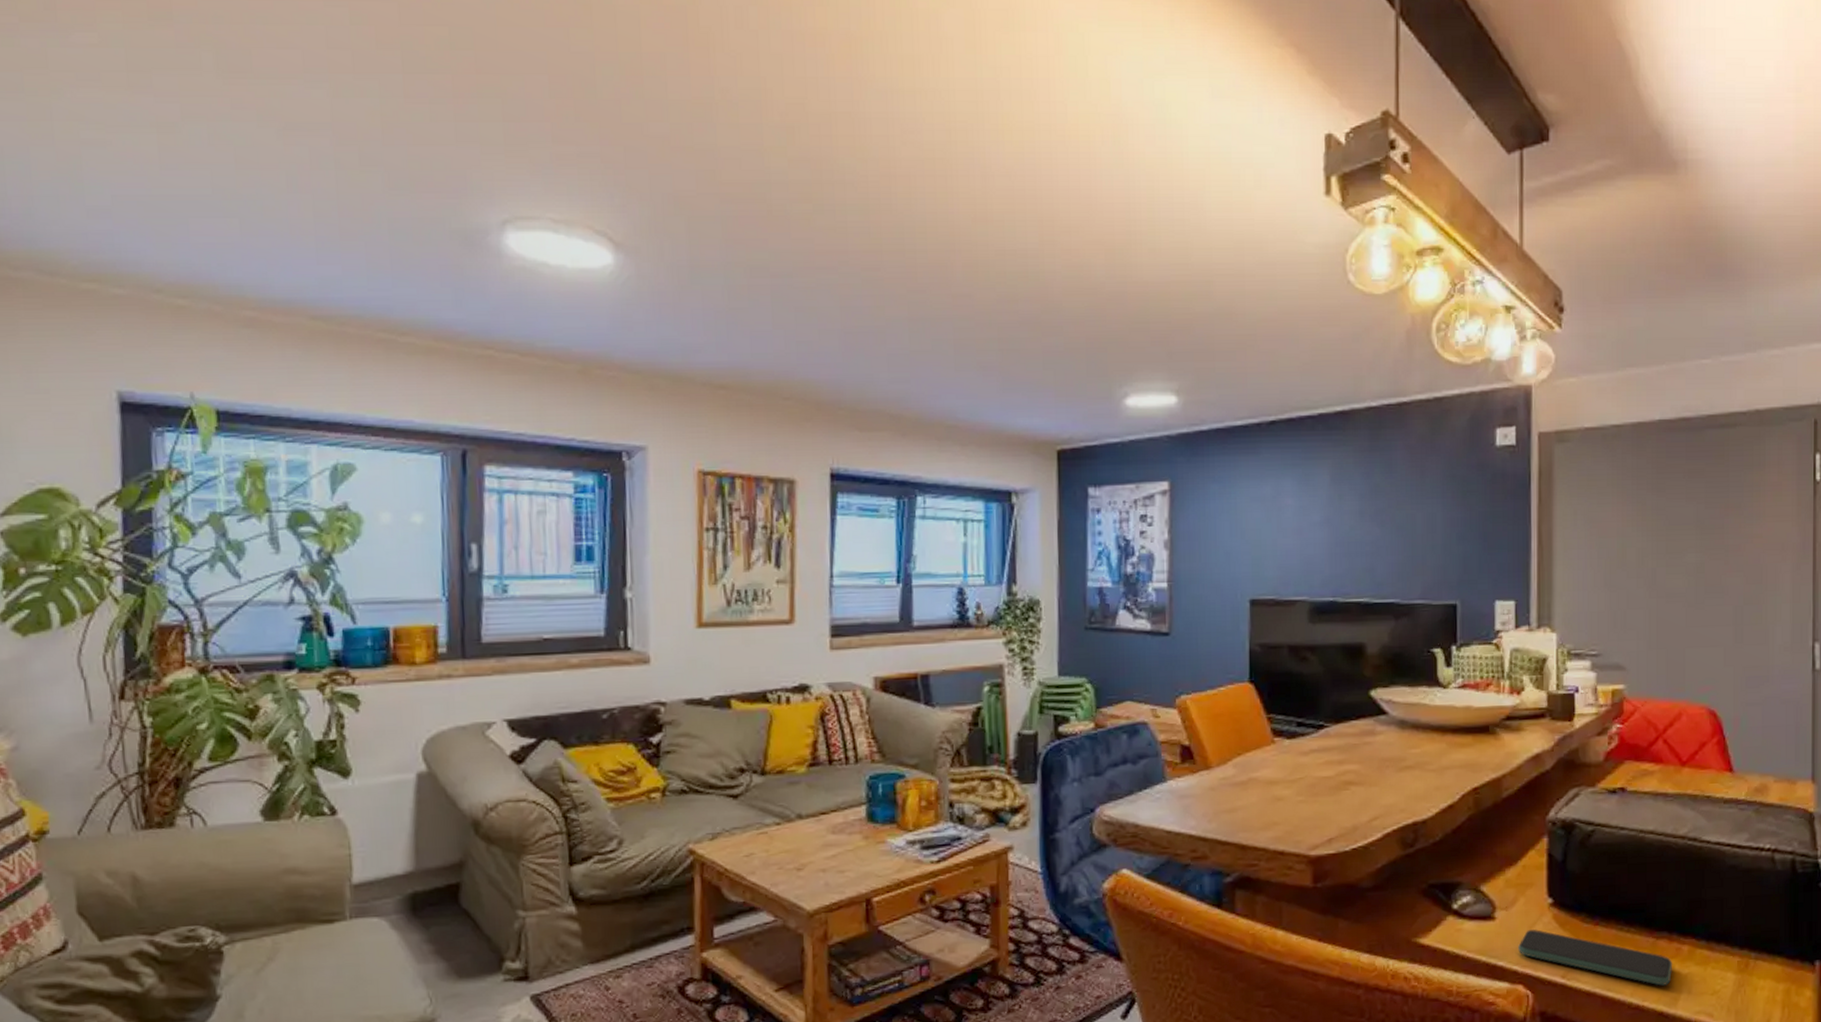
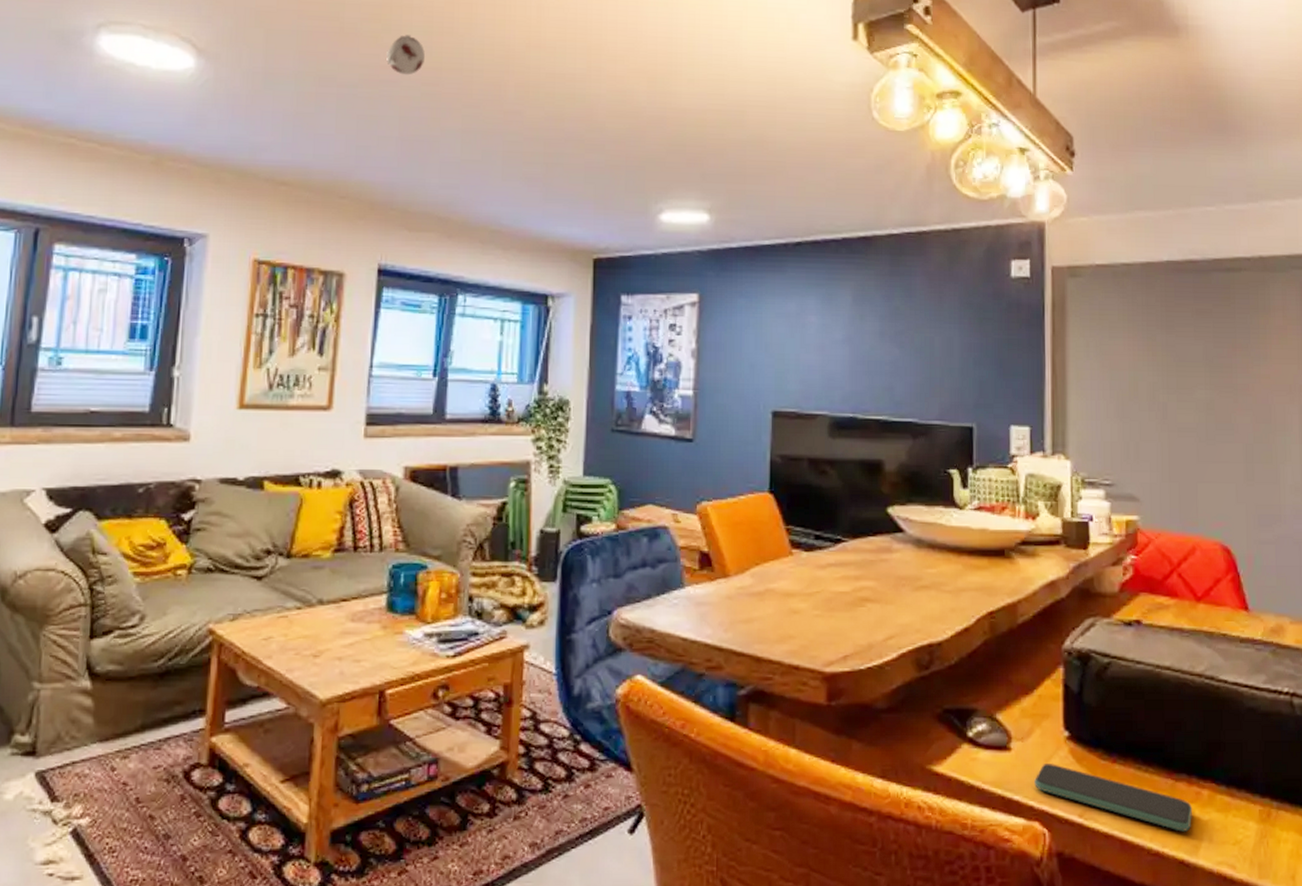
smoke detector: none [821,215,864,261] -> present [386,35,426,76]

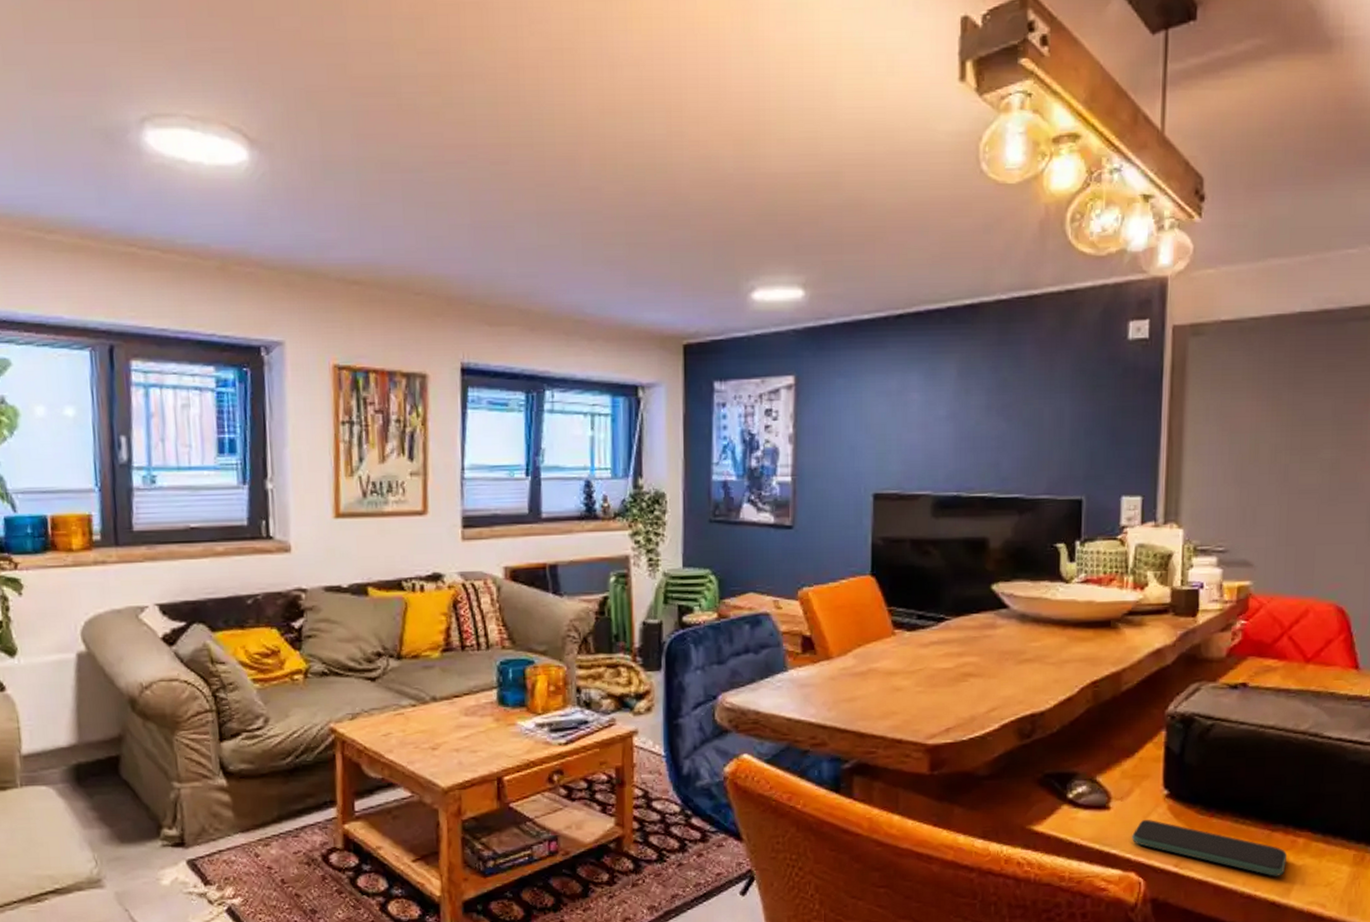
smoke detector: present [386,35,426,76] -> none [450,108,492,155]

